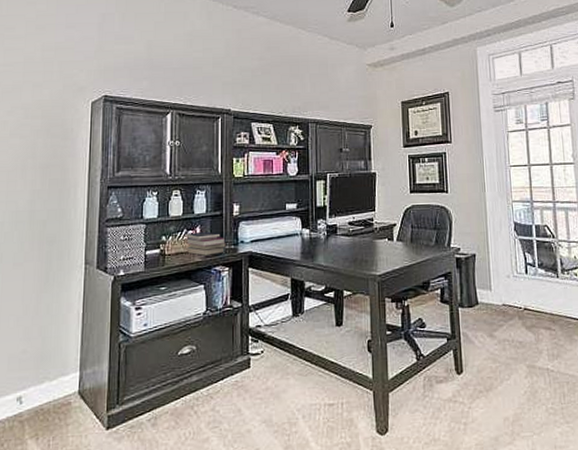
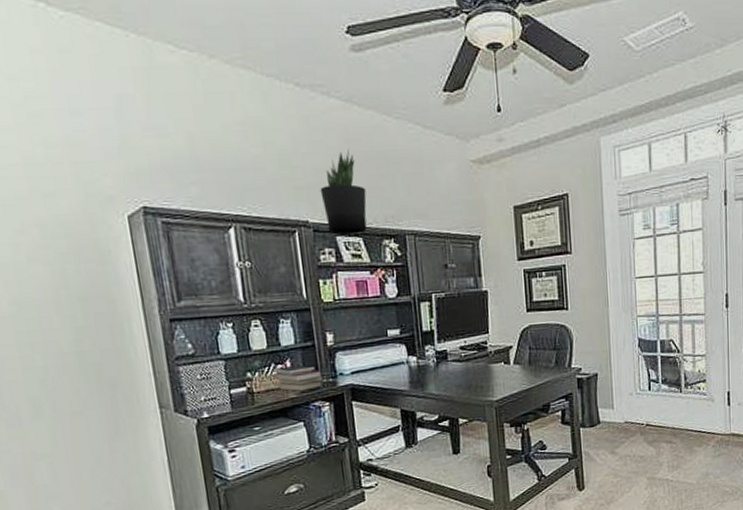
planter: none [243,55,279,121] -> present [320,149,367,235]

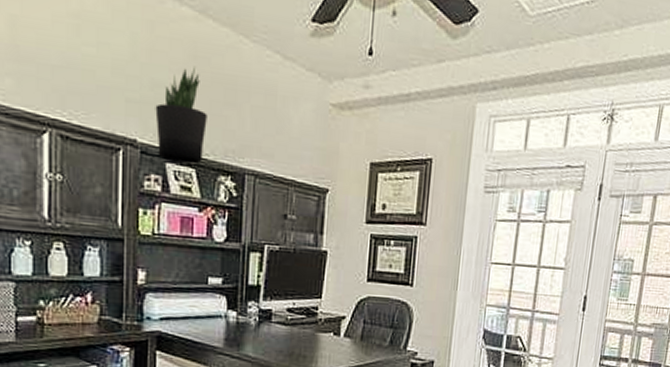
books: present [275,364,325,391] -> none [73,299,128,331]

